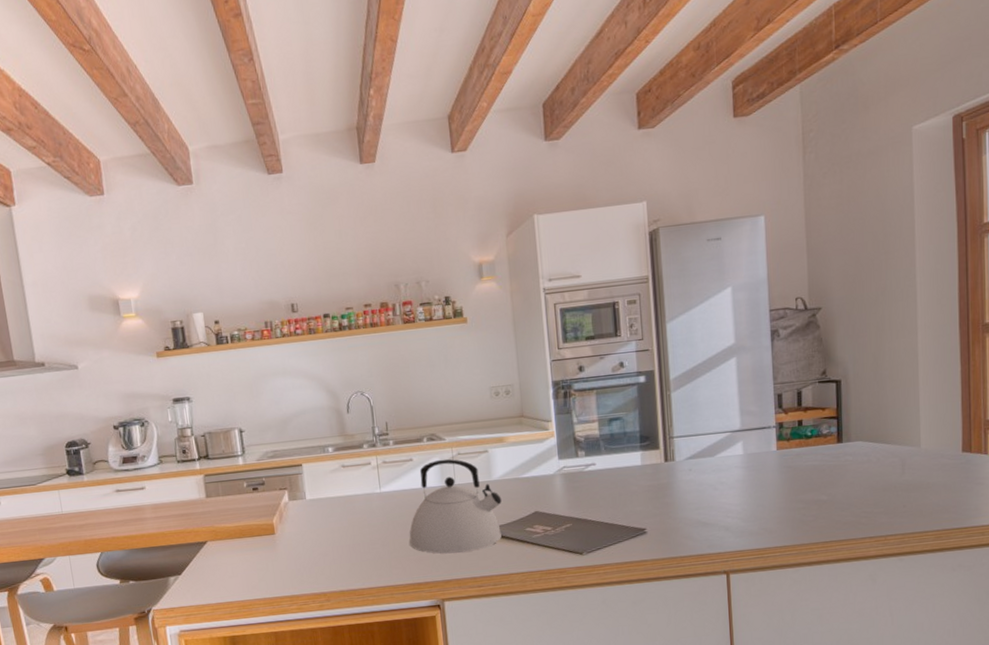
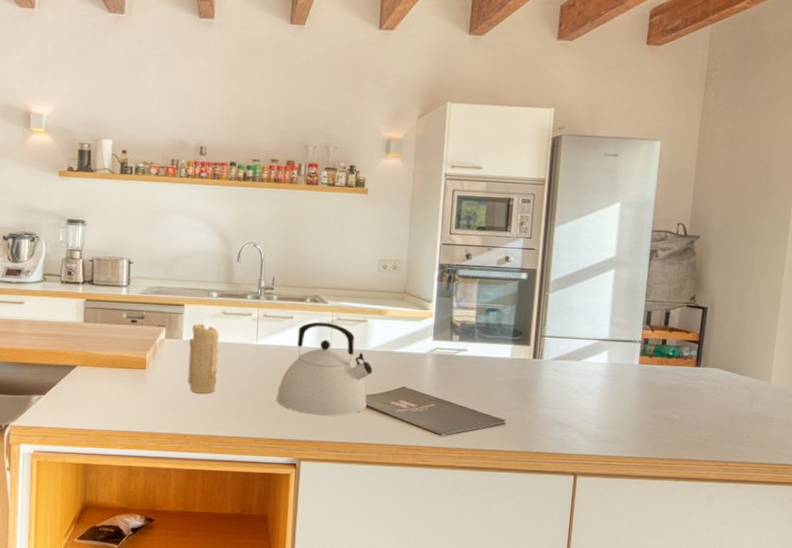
candle: none [312,473,347,550] -> present [188,317,219,394]

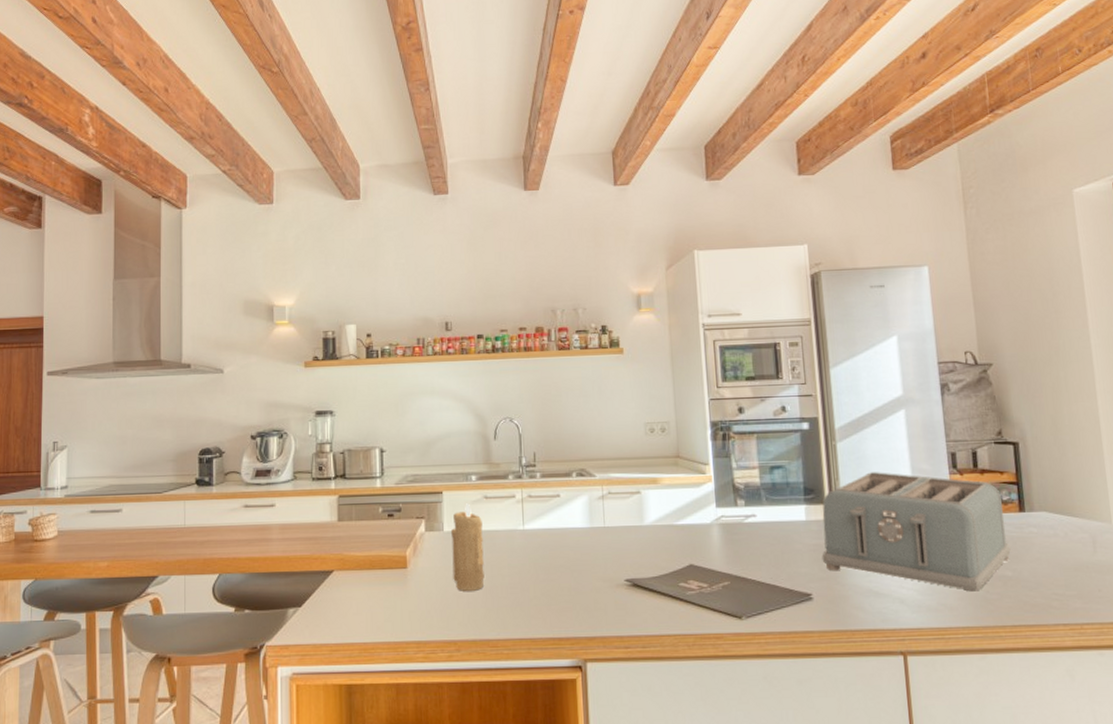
kettle: present [277,321,373,416] -> none [552,497,654,606]
toaster: none [519,322,683,429] -> present [822,472,1011,592]

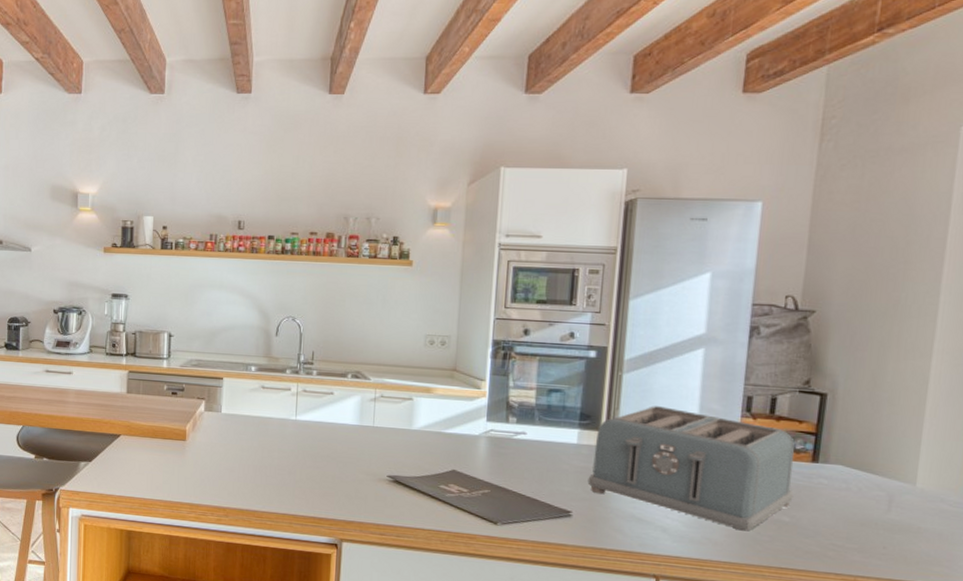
candle: present [450,503,485,591] -> none [227,391,258,468]

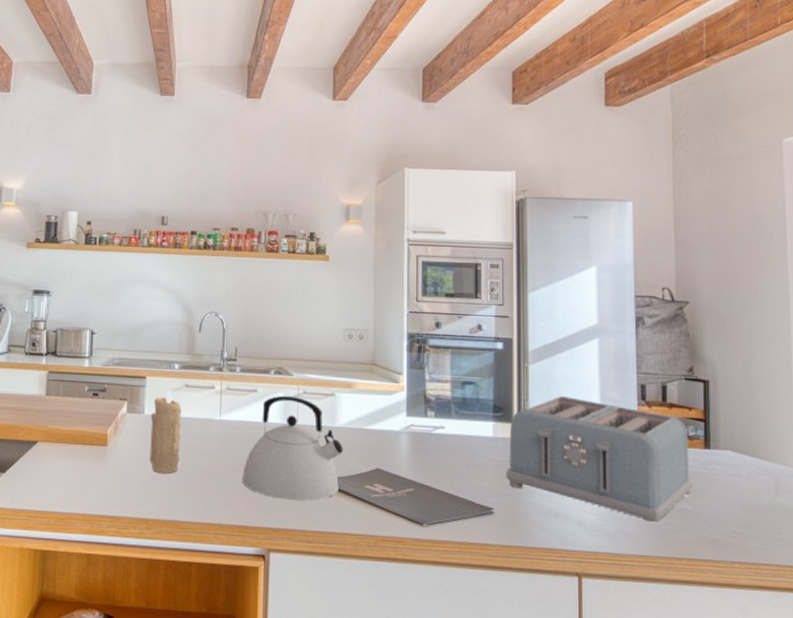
candle: none [227,391,258,468] -> present [149,390,182,474]
kettle: none [317,398,419,498] -> present [242,395,343,501]

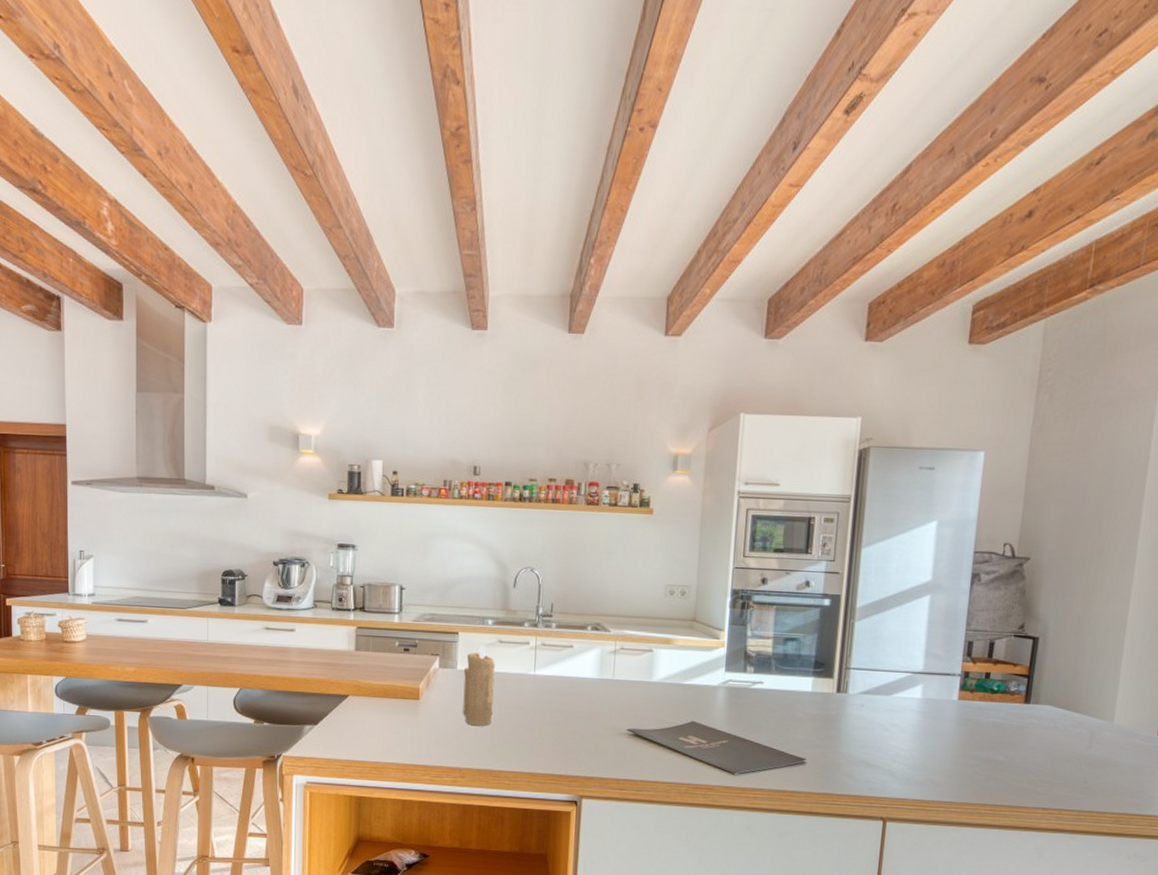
kettle: present [242,395,343,501] -> none [556,651,659,752]
toaster: present [506,396,693,522] -> none [821,652,1010,772]

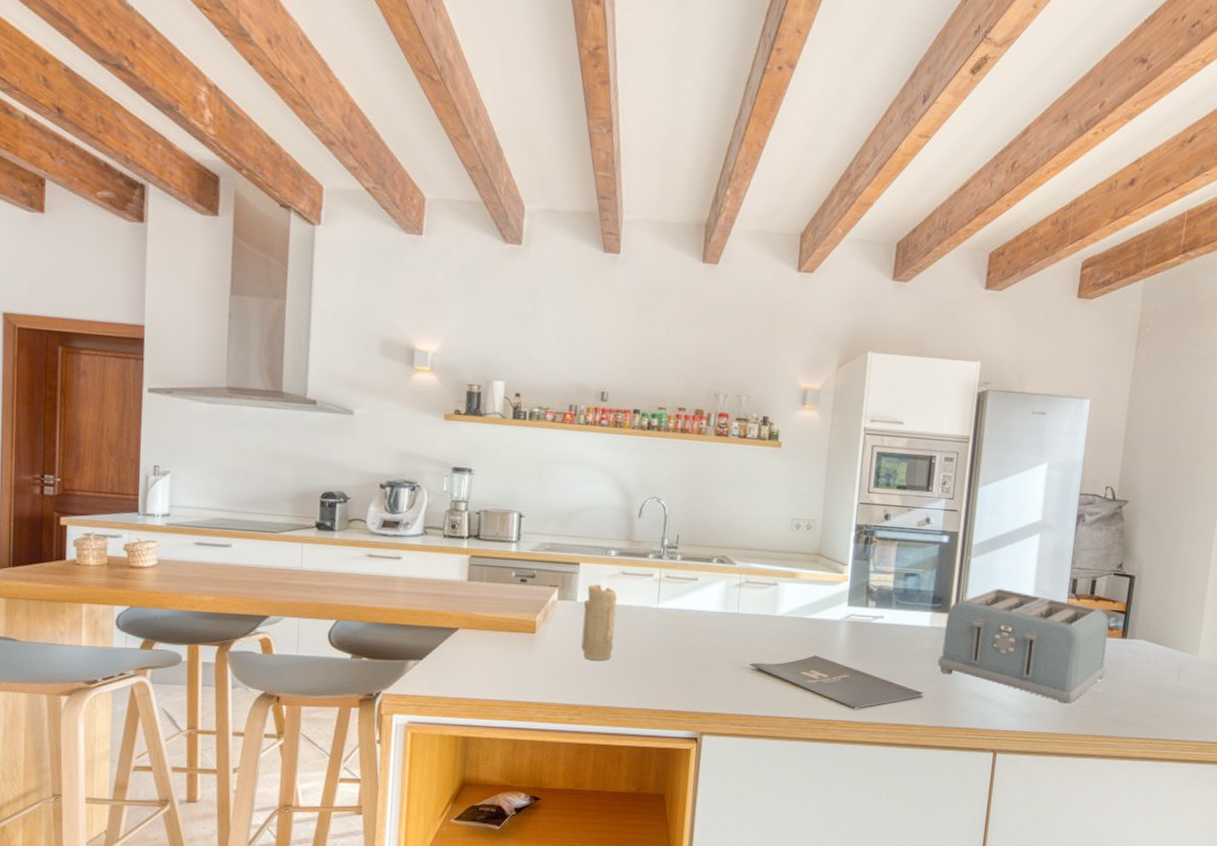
toaster: none [821,652,1010,772] -> present [937,588,1109,704]

